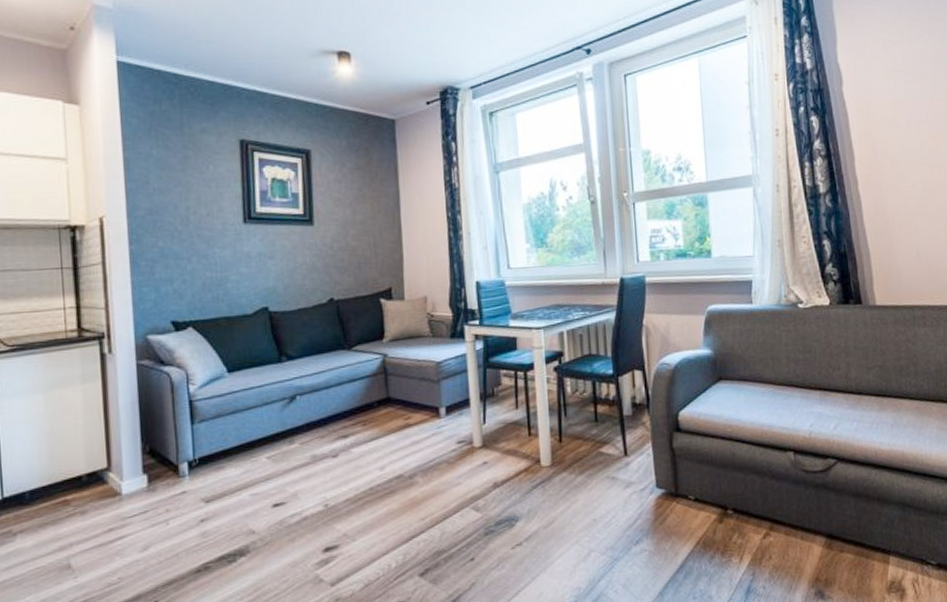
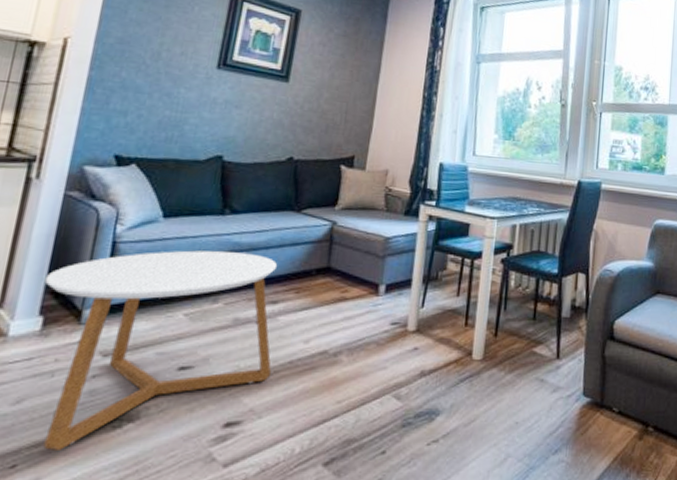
coffee table: none [139,394,355,587] -> present [43,250,278,450]

